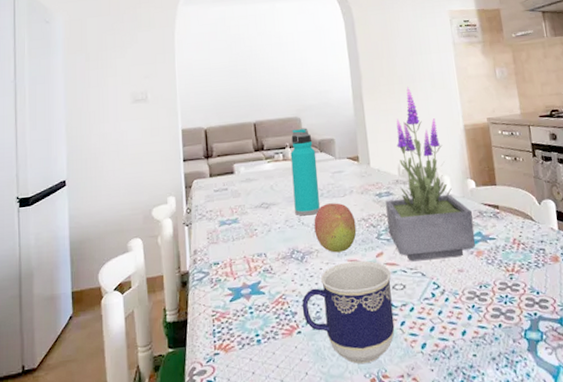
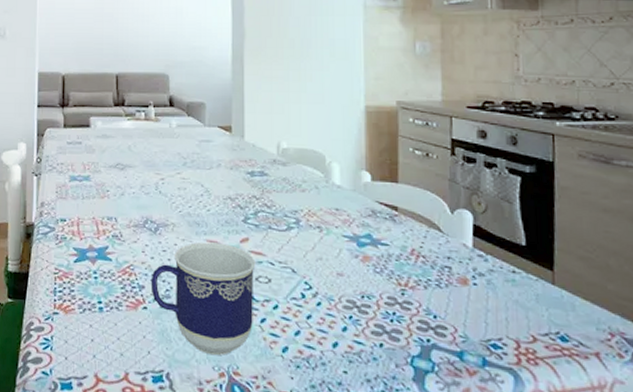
water bottle: present [290,128,320,216] -> none [153,86,182,185]
fruit: present [314,203,357,253] -> none [173,174,220,231]
potted plant: present [385,86,476,262] -> none [258,52,363,259]

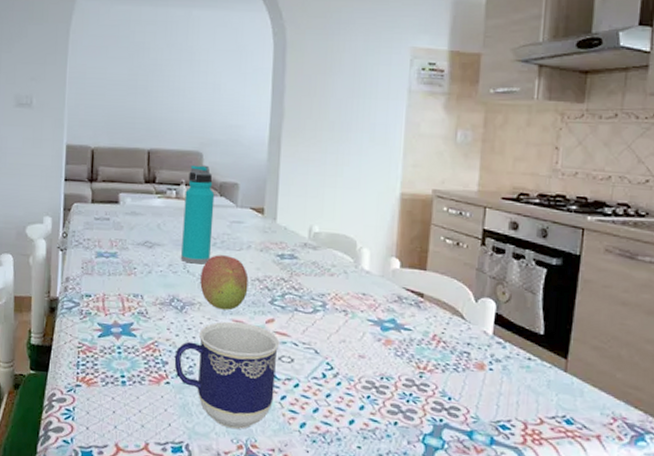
water bottle: none [153,86,182,185] -> present [181,164,215,264]
fruit: none [173,174,220,231] -> present [200,255,249,310]

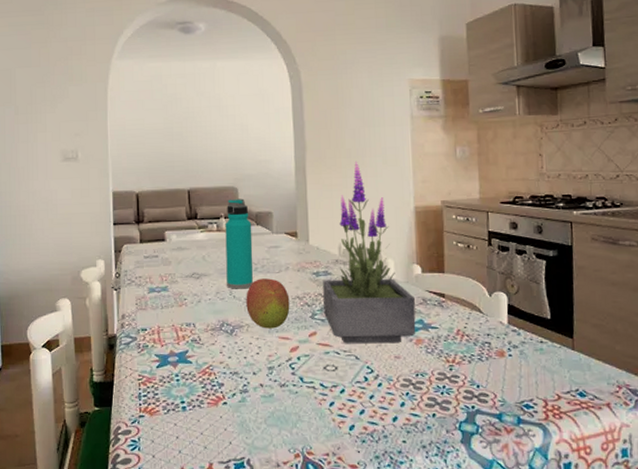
cup: present [174,321,280,430] -> none [229,338,323,440]
potted plant: none [285,135,389,342] -> present [323,161,416,344]

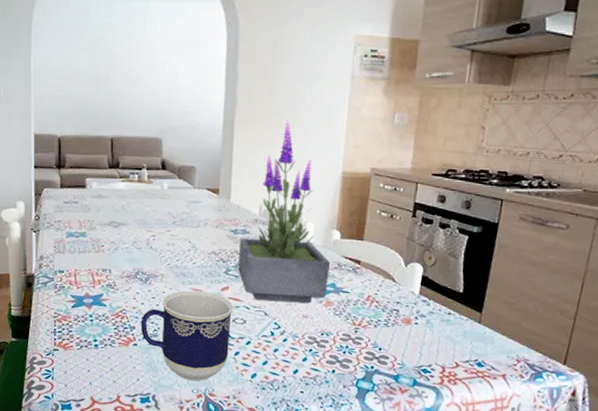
water bottle: present [225,198,253,289] -> none [145,150,174,241]
cup: none [229,338,323,440] -> present [140,290,234,382]
fruit: present [246,278,290,329] -> none [162,232,206,281]

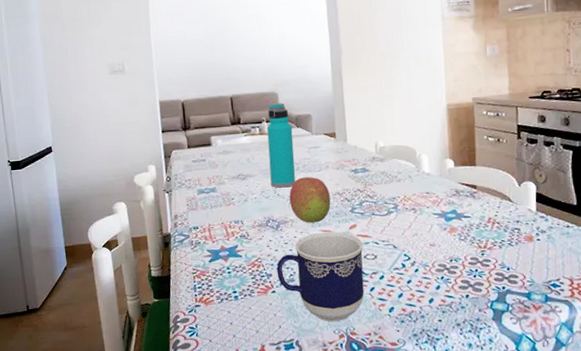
water bottle: none [145,150,174,241] -> present [267,103,295,188]
fruit: none [162,232,206,281] -> present [289,177,331,223]
potted plant: present [238,120,330,304] -> none [361,63,450,235]

